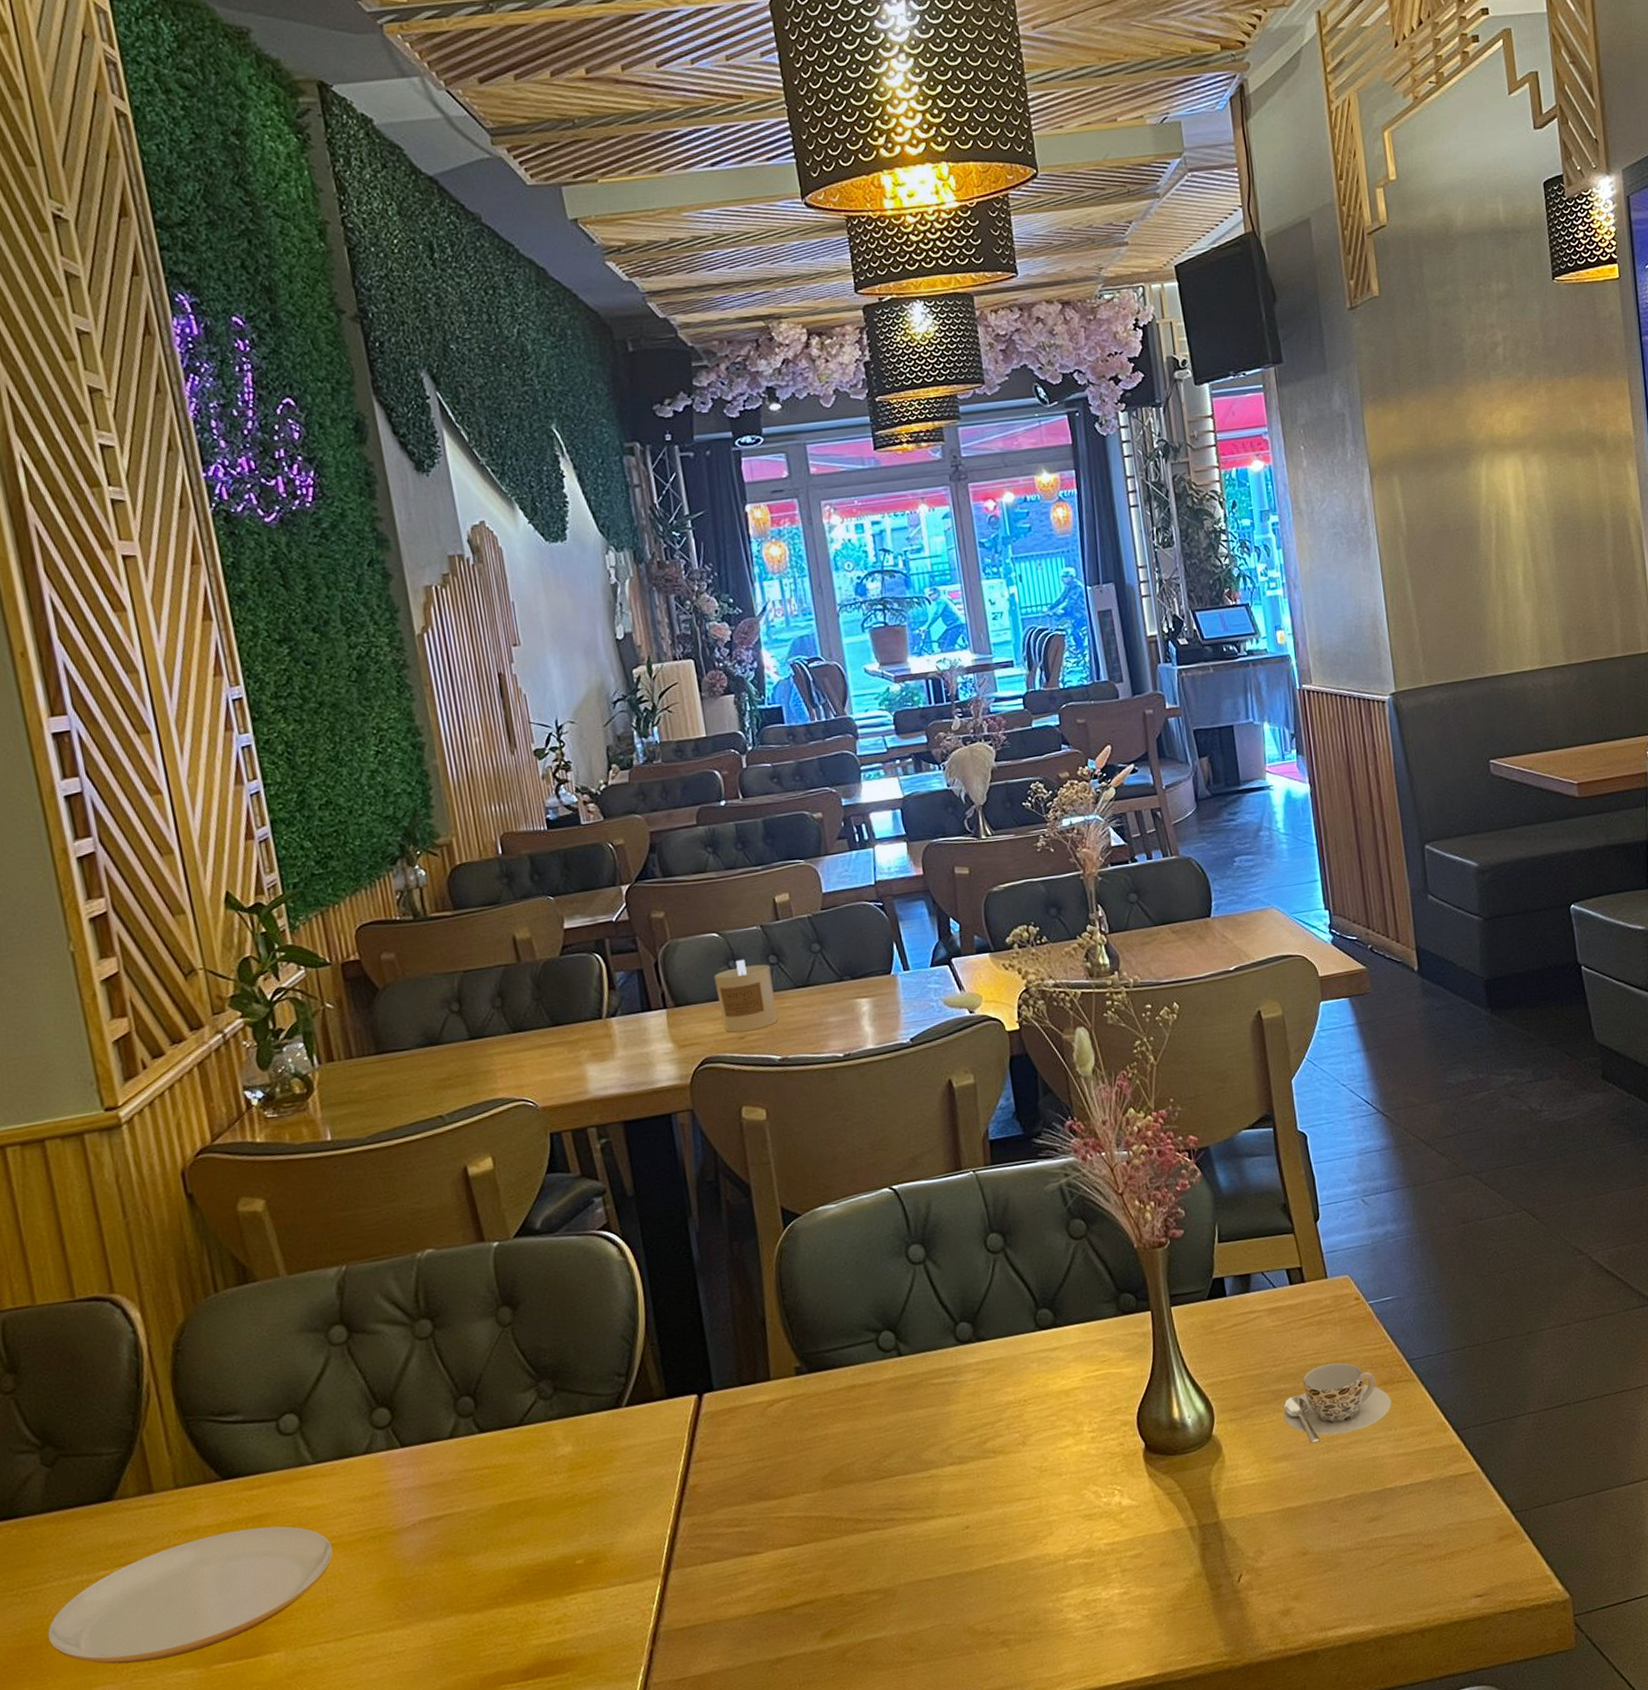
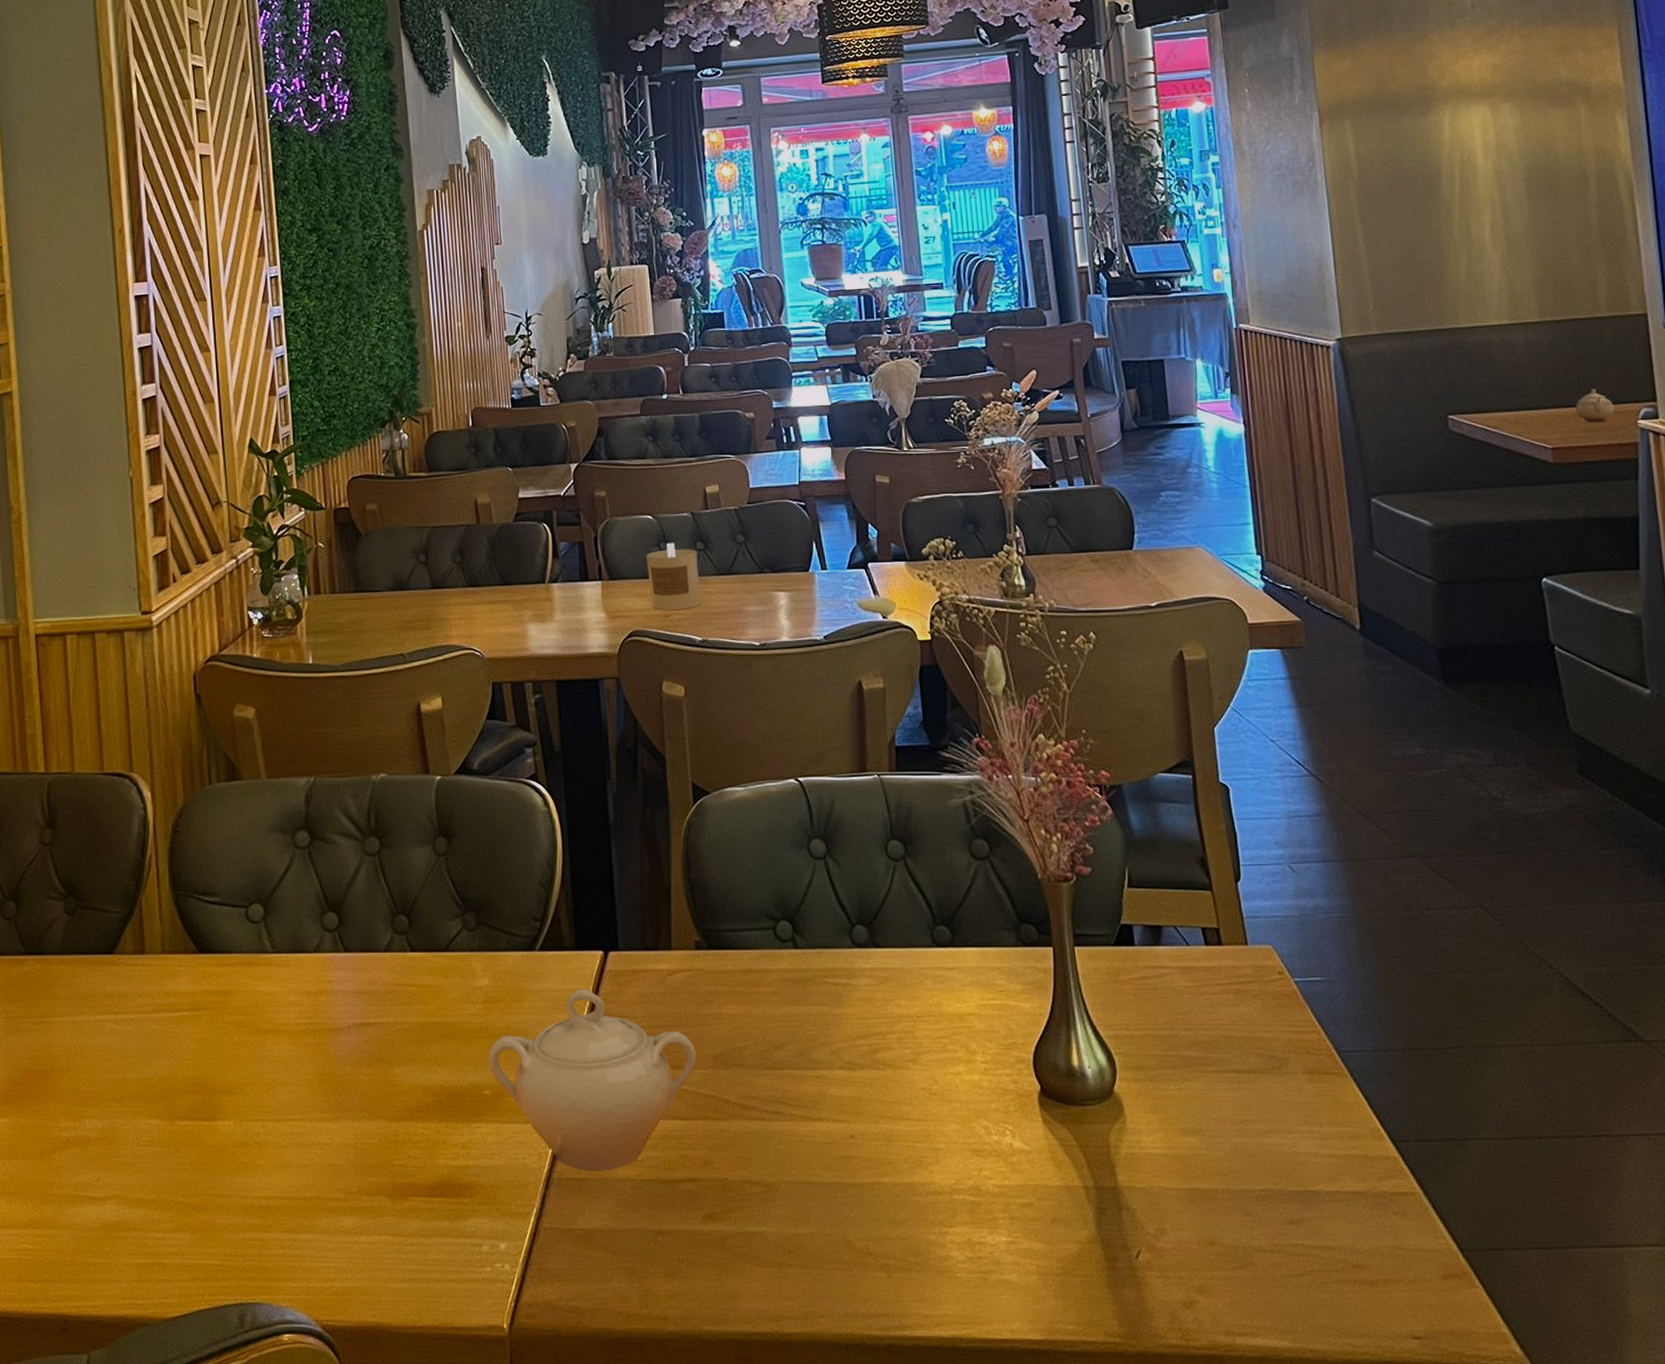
plate: present [48,1526,334,1664] -> none [54,1001,281,1105]
sugar bowl: none [578,1436,805,1619] -> present [488,988,697,1172]
teacup: present [1284,1362,1392,1444] -> none [1194,1038,1318,1123]
teapot: none [1596,725,1628,757] -> present [1575,388,1615,423]

